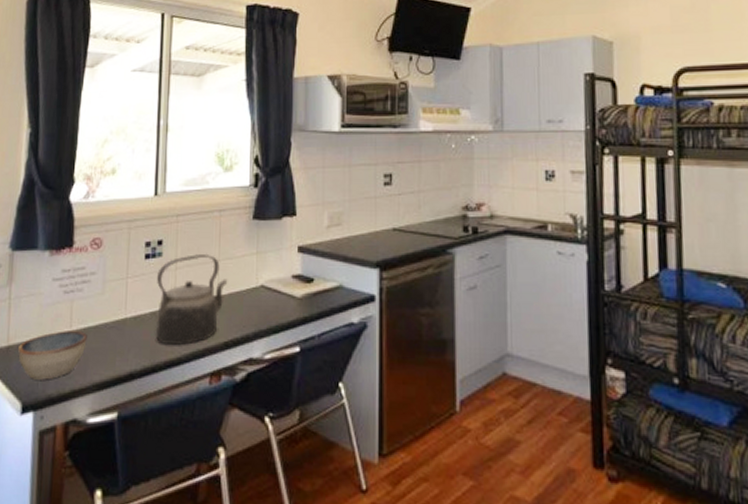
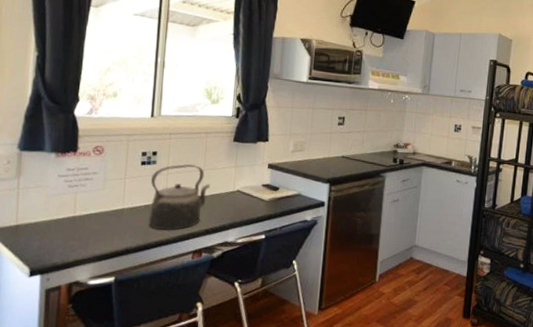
bowl: present [18,330,87,380] -> none [26,215,89,252]

